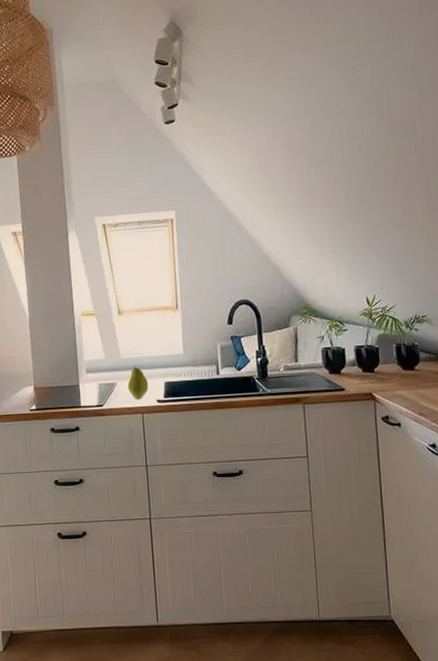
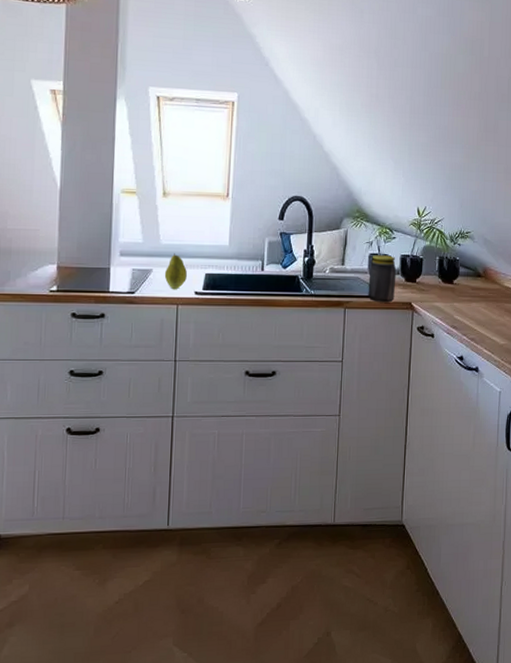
jar: none [324,348,354,396] -> present [368,255,397,303]

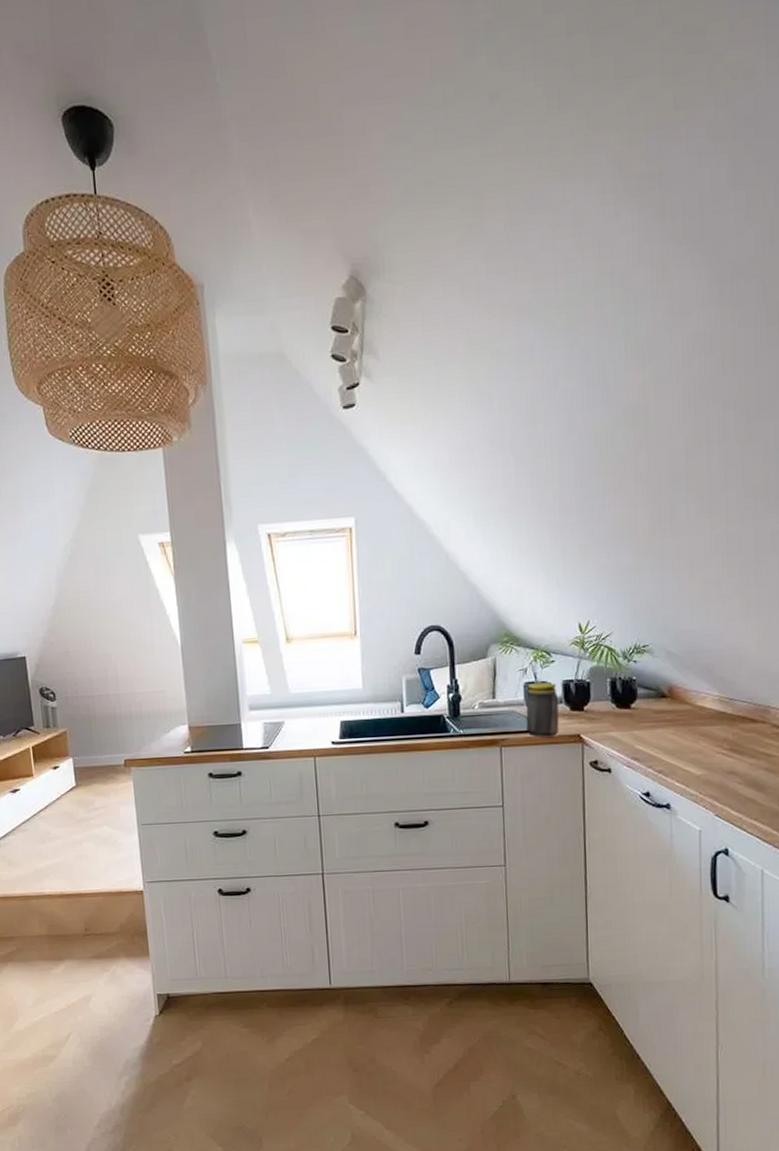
fruit: present [164,253,187,290] -> none [297,702,321,742]

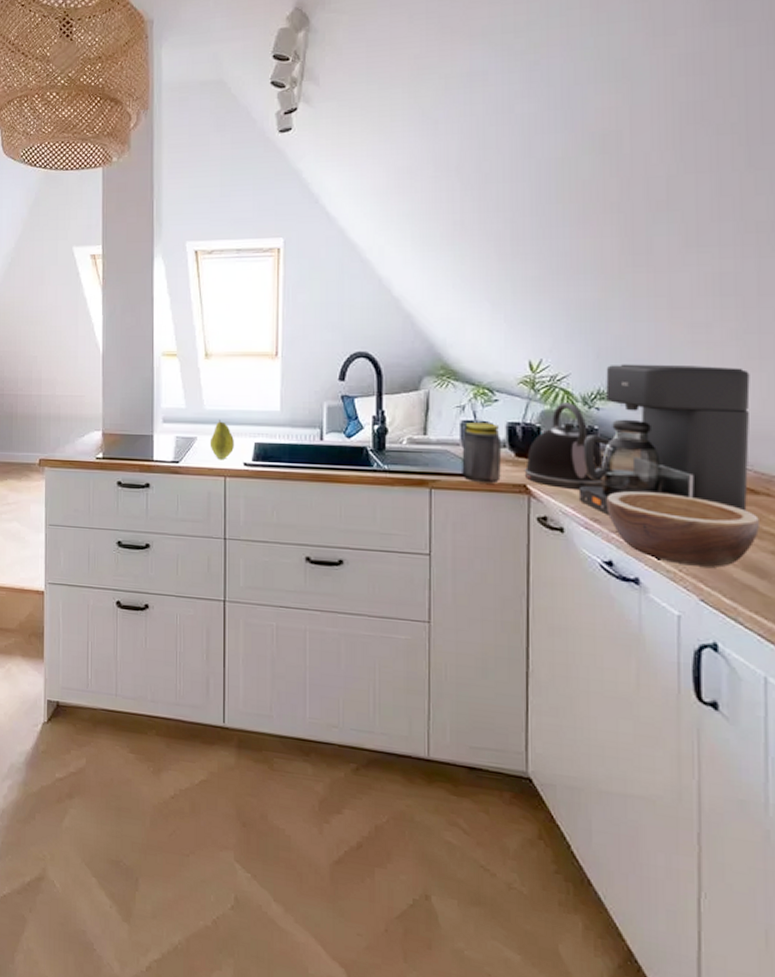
fruit: none [297,702,321,742] -> present [209,420,234,460]
kettle: none [578,658,641,735] -> present [524,402,604,491]
coffee maker: none [621,616,750,753] -> present [578,364,750,515]
bowl: none [643,729,757,788] -> present [606,491,759,568]

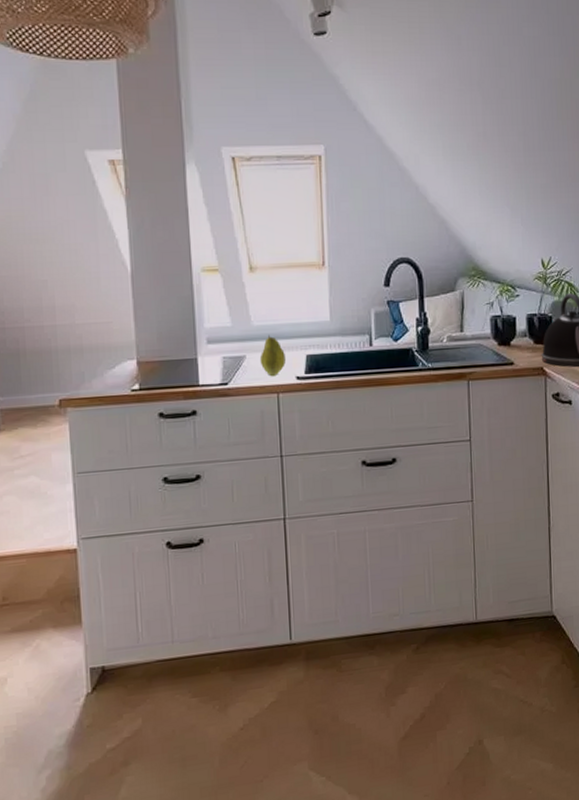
jar: present [462,422,502,484] -> none [492,316,524,371]

